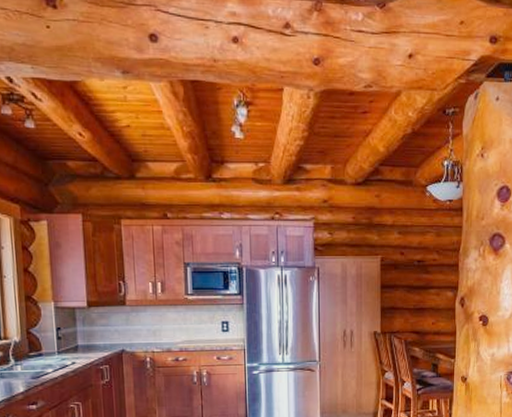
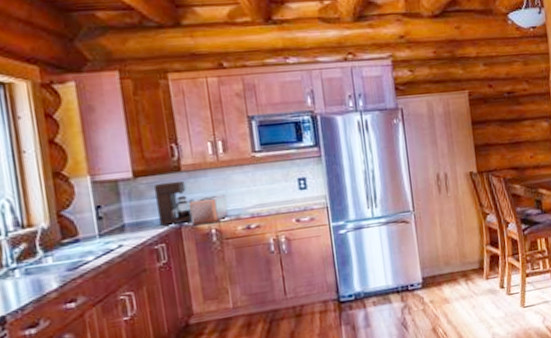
coffee maker: none [103,313,135,350] -> present [153,180,194,226]
toaster: none [129,328,162,353] -> present [188,194,229,226]

